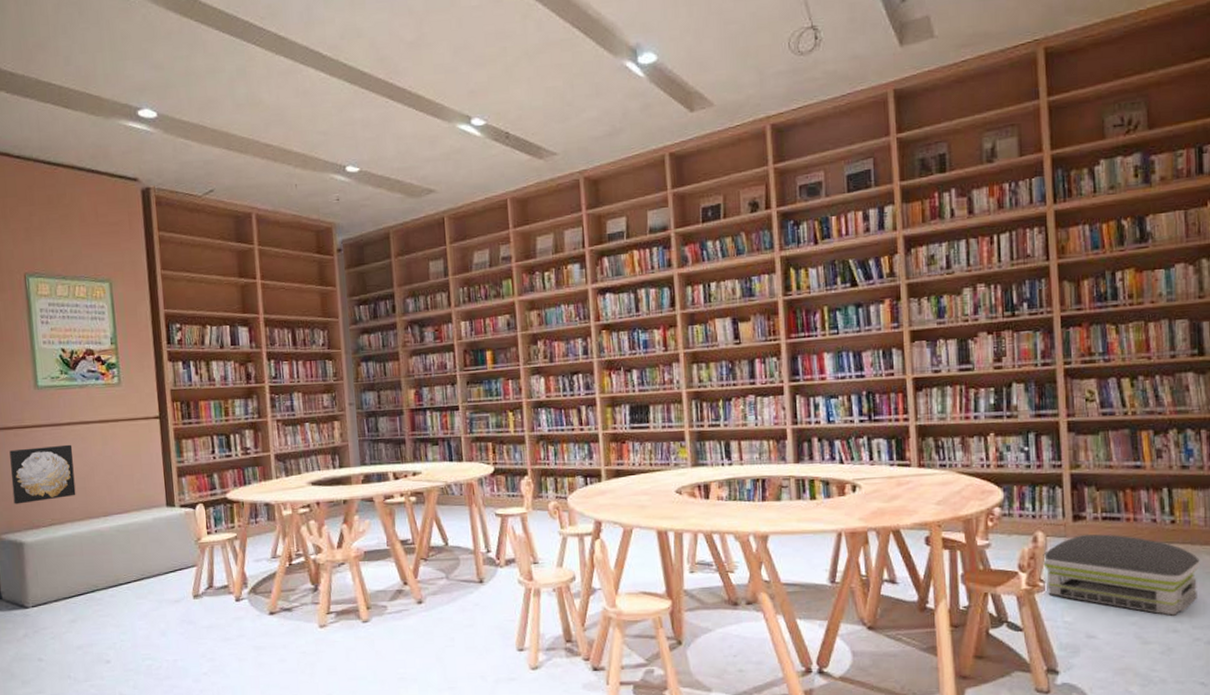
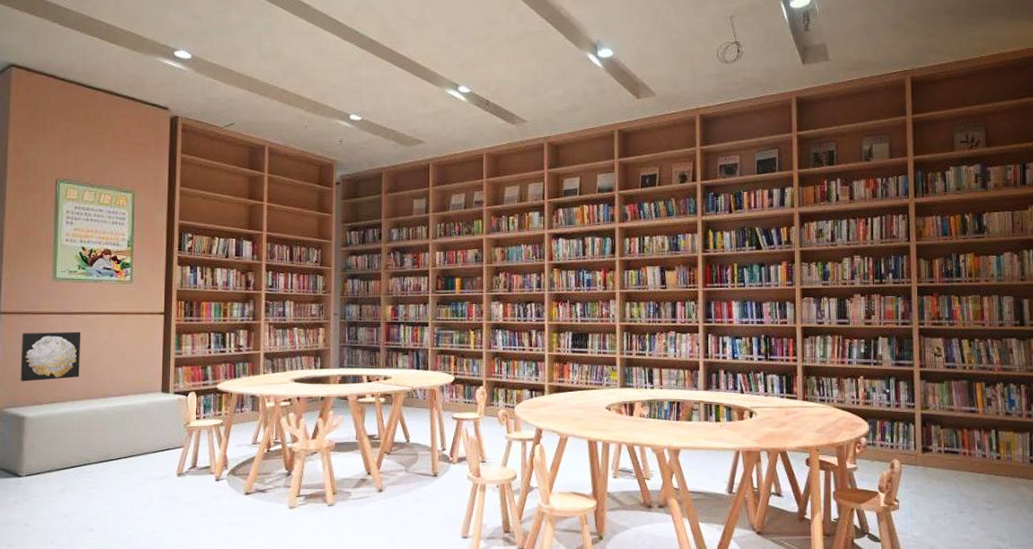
air purifier: present [1042,534,1201,617] -> none [897,465,1019,536]

